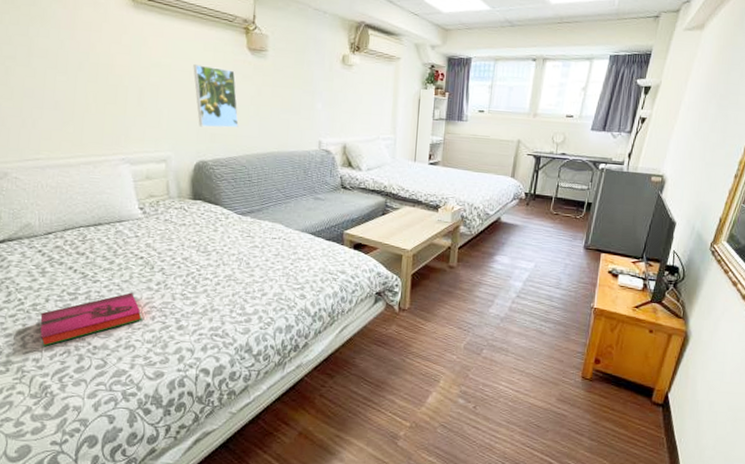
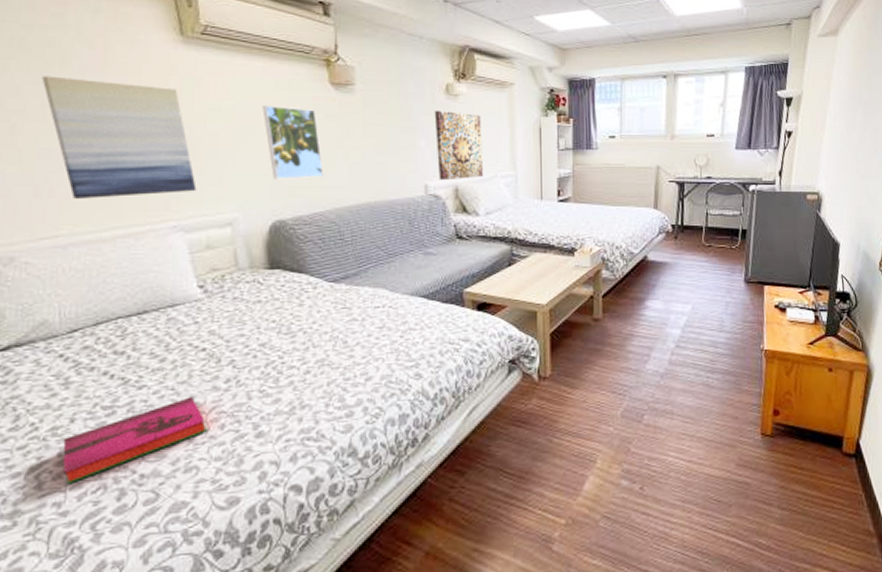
wall art: none [28,29,141,132] -> present [42,76,197,199]
wall art: none [330,77,370,139] -> present [434,110,484,181]

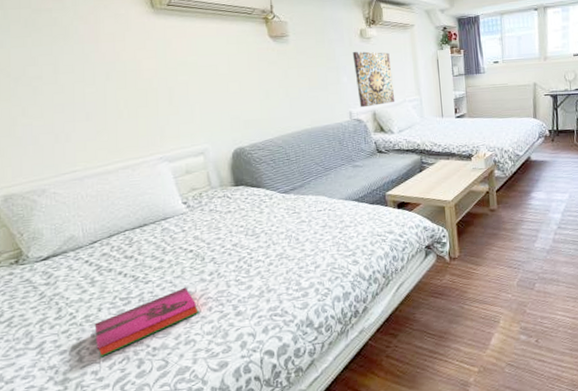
wall art: present [42,76,197,199] -> none [51,48,175,142]
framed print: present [262,105,324,179] -> none [219,58,270,116]

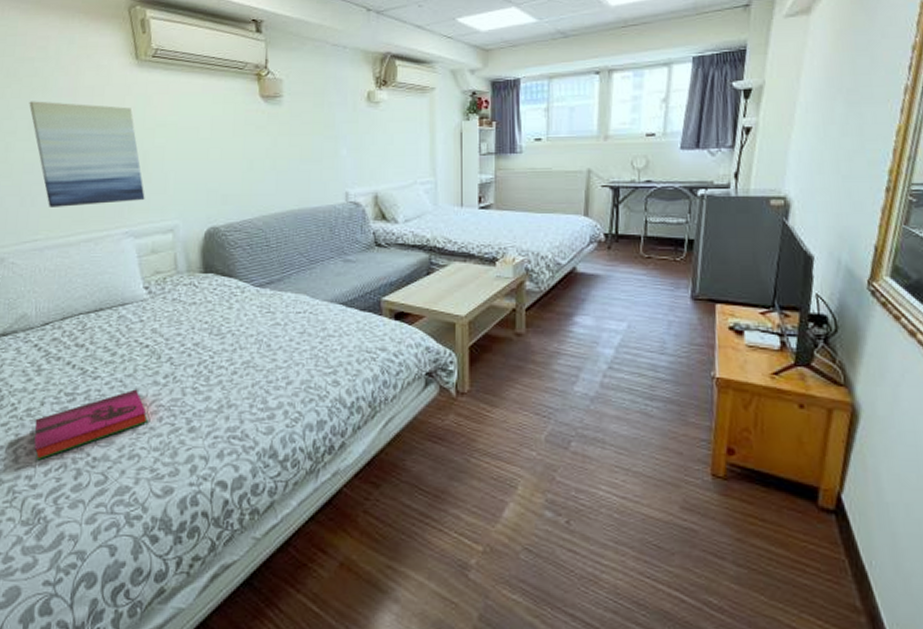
wall art: none [51,48,175,142] -> present [29,101,145,207]
wall art: present [352,51,395,108] -> none [356,117,404,188]

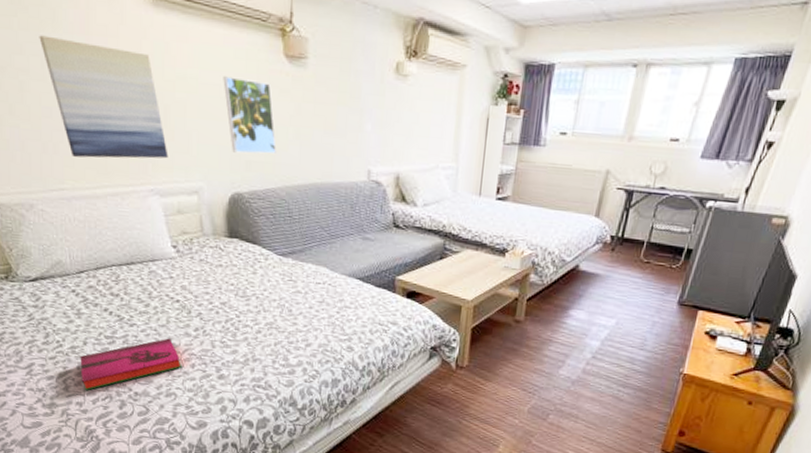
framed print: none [201,119,253,189] -> present [223,76,276,154]

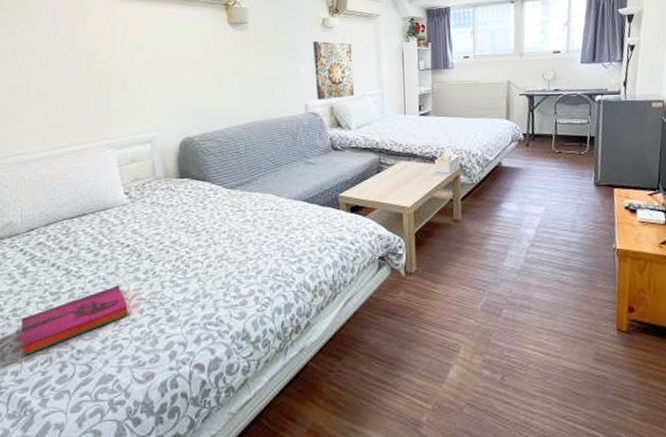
wall art: present [39,35,168,159] -> none [14,28,125,124]
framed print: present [223,76,276,154] -> none [175,43,223,104]
wall art: none [381,91,428,168] -> present [313,40,355,101]

